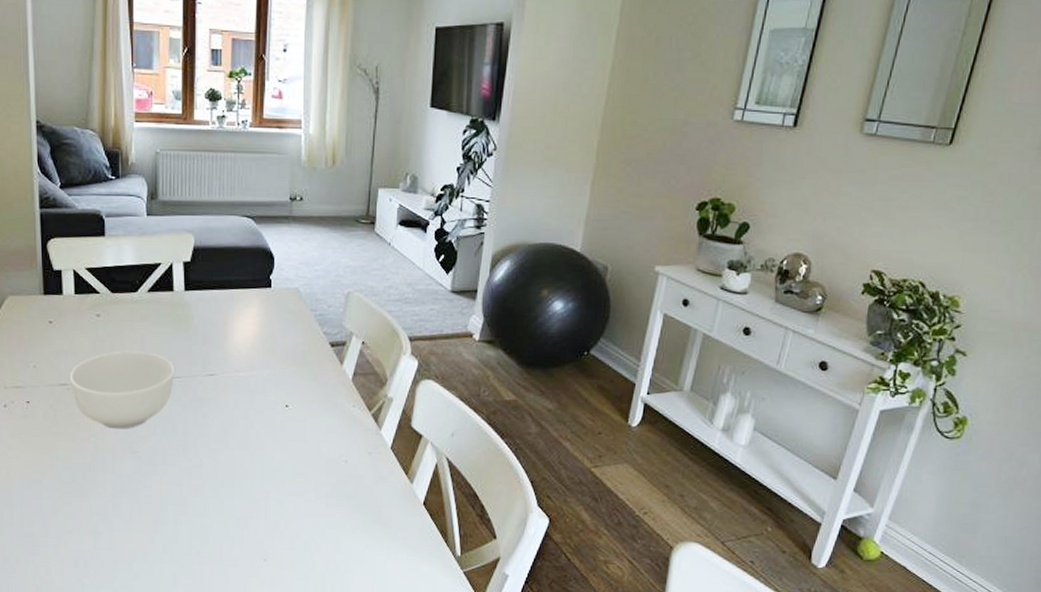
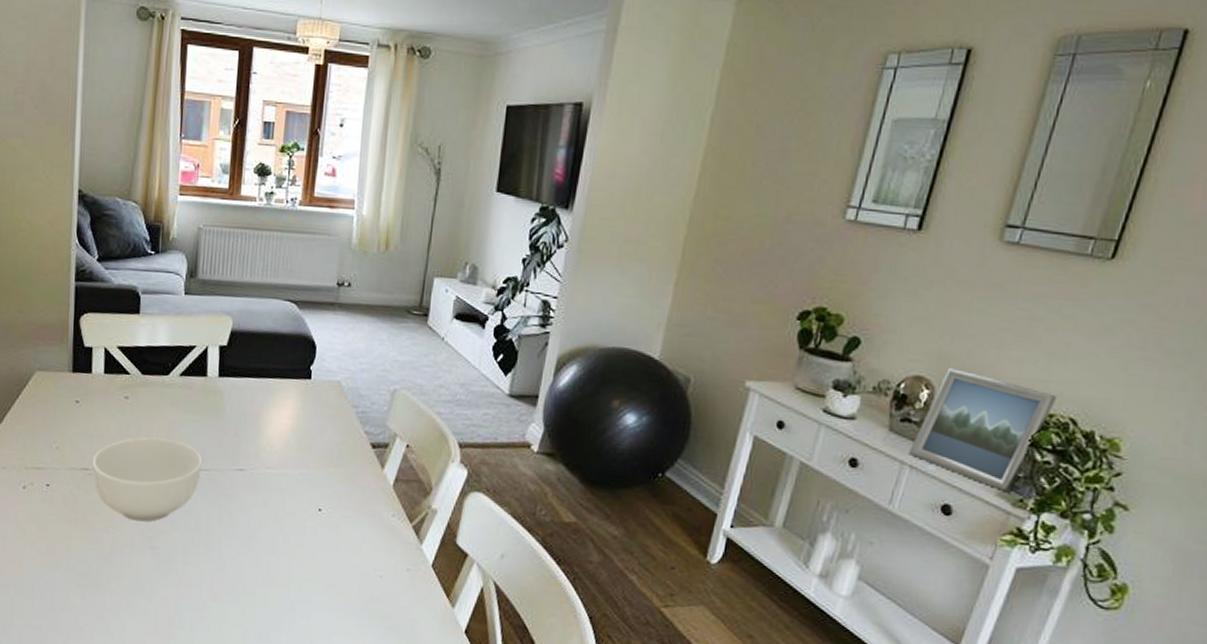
picture frame: none [791,244,909,348] -> present [908,367,1058,493]

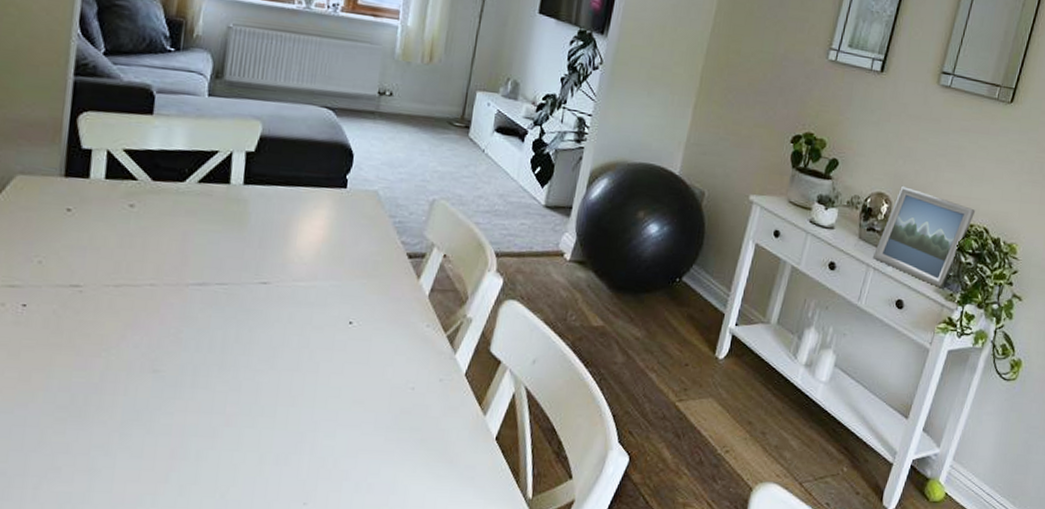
bowl: present [92,437,203,522] -> none [83,249,221,343]

